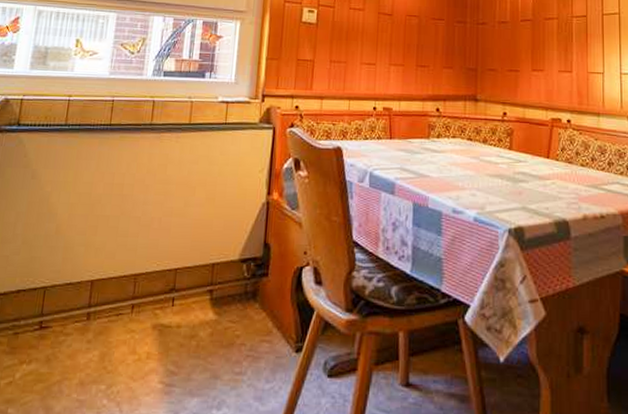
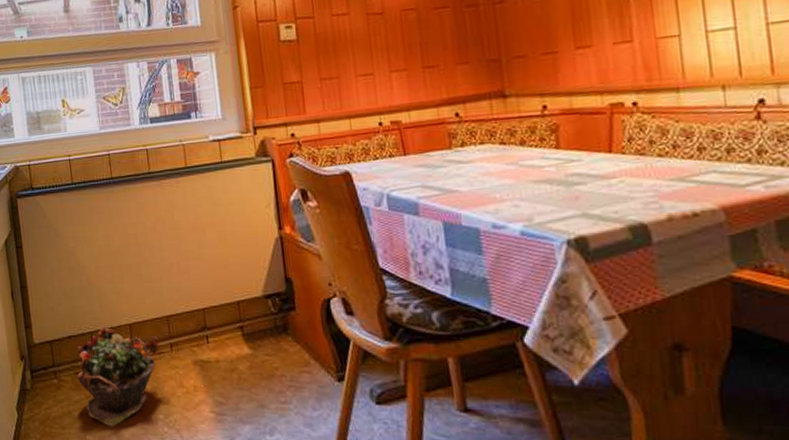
potted plant: none [14,280,120,399] -> present [77,325,160,427]

